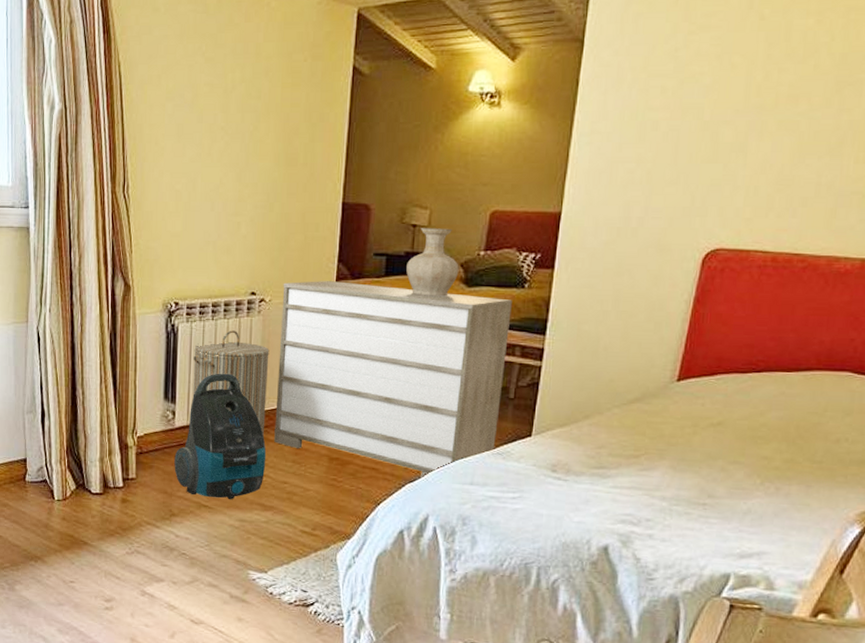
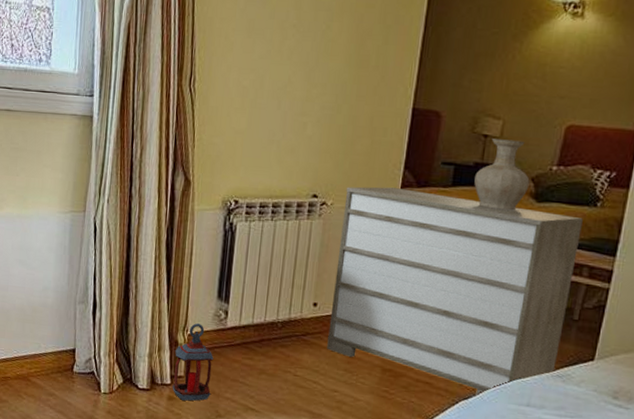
lantern: none [125,425,164,502] -> present [172,323,214,401]
vacuum cleaner: present [174,373,266,499] -> none [223,275,318,405]
laundry hamper: present [192,330,270,435] -> none [246,232,328,341]

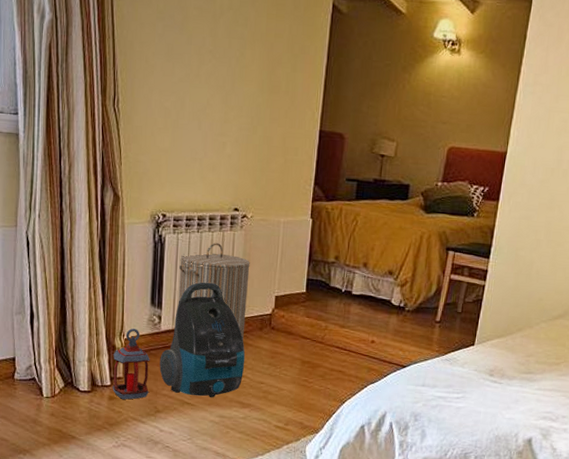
vacuum cleaner: none [223,275,318,405] -> present [159,282,245,398]
laundry hamper: none [246,232,328,341] -> present [178,243,250,340]
dresser: present [327,187,583,396] -> none [253,201,463,380]
vase: present [474,139,530,211] -> none [374,158,420,221]

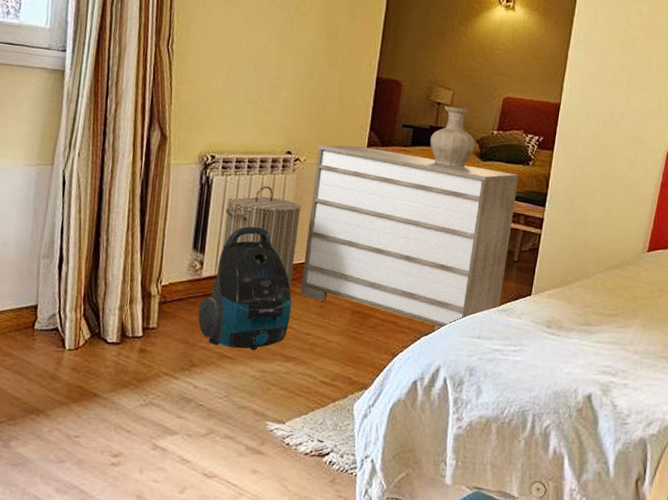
lantern: present [112,328,150,400] -> none [144,274,188,353]
dresser: none [253,201,463,380] -> present [300,145,519,332]
vase: none [374,158,420,221] -> present [430,106,476,168]

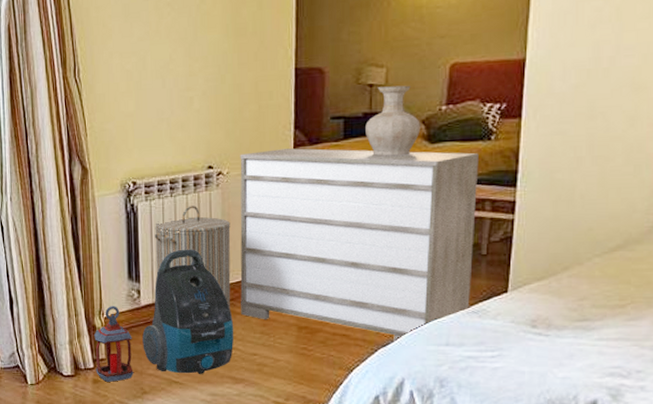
lantern: none [144,274,188,353] -> present [94,306,134,382]

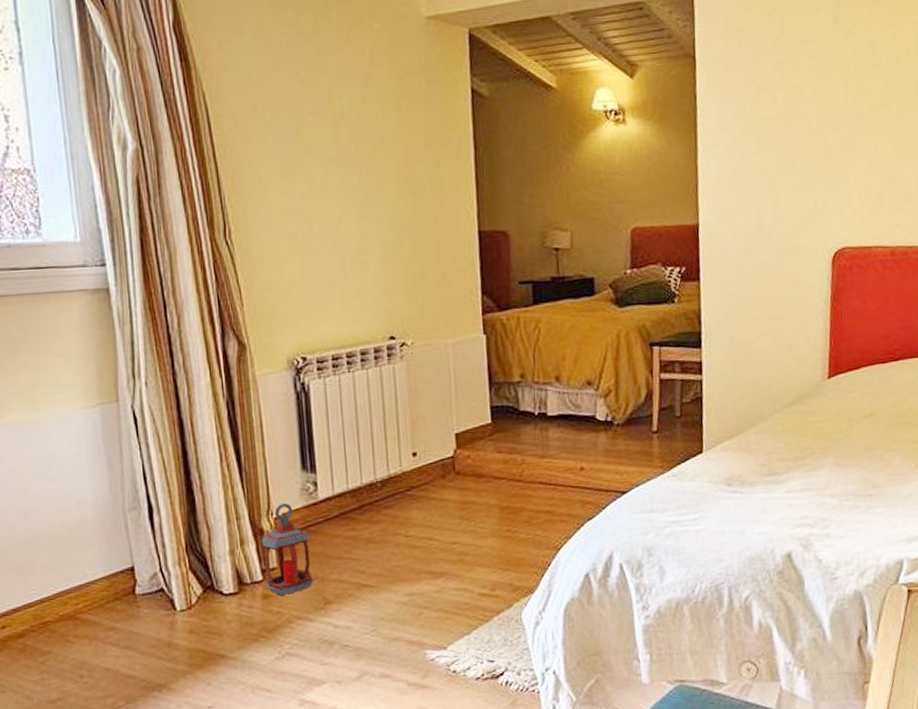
vacuum cleaner: present [142,249,233,374] -> none [322,430,430,576]
laundry hamper: present [155,206,231,309] -> none [331,381,424,494]
dresser: present [240,148,479,342] -> none [424,314,669,514]
vase: present [365,85,421,156] -> none [554,249,608,321]

